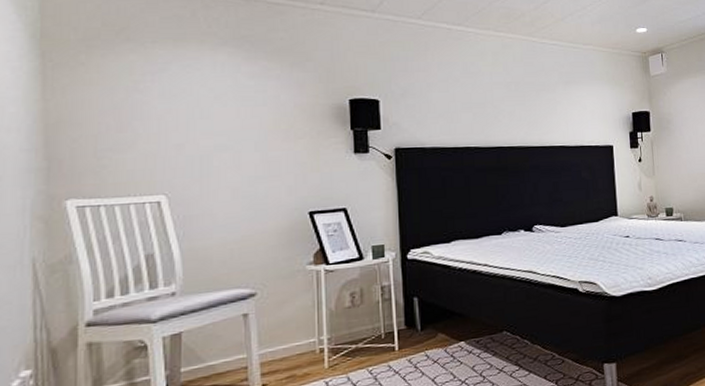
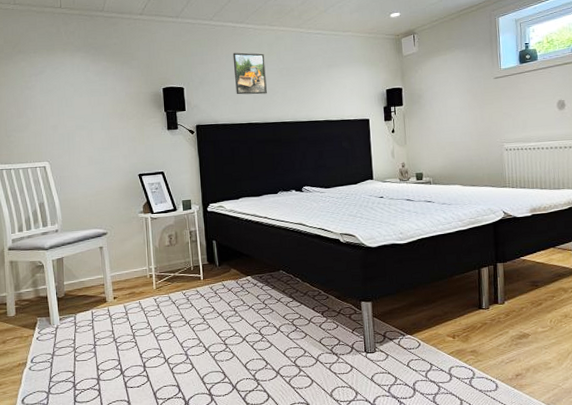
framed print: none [447,61,490,113] -> present [232,52,267,95]

